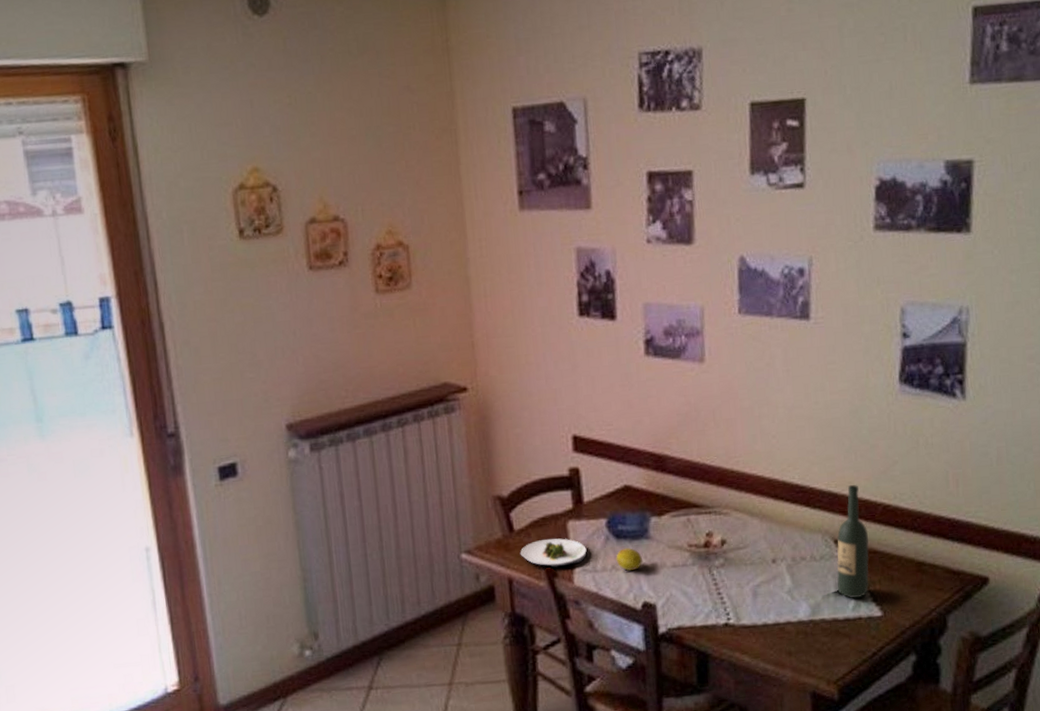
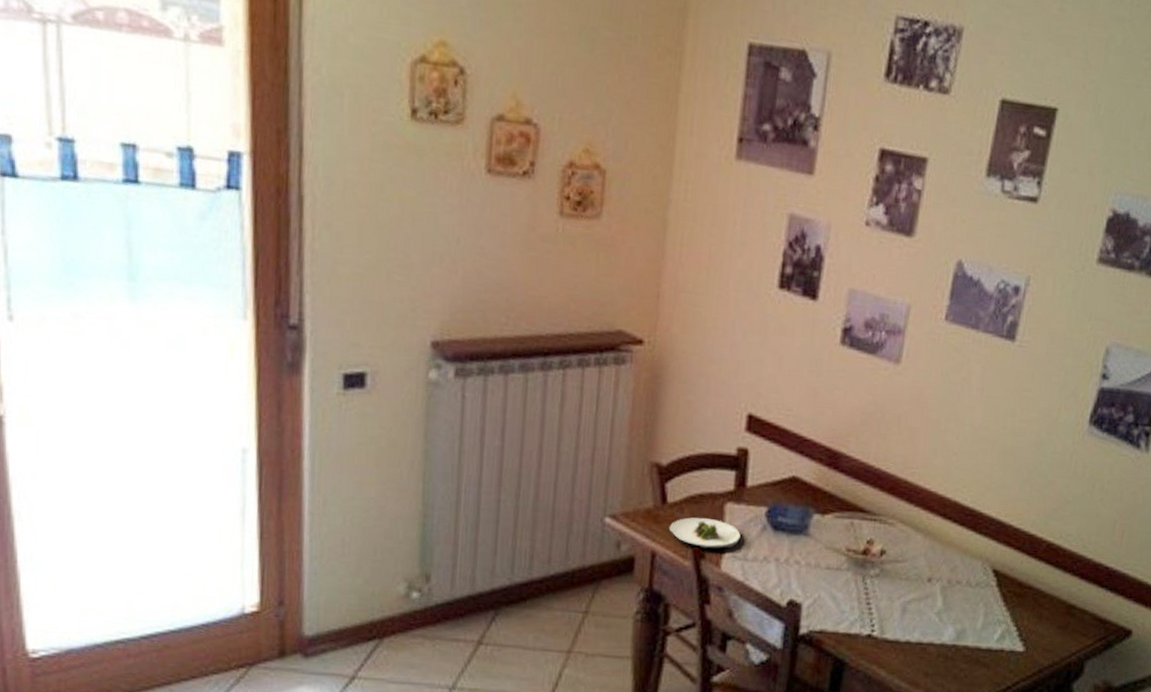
fruit: present [616,547,642,571] -> none [769,540,797,565]
wine bottle: present [836,484,870,599] -> none [986,516,1028,631]

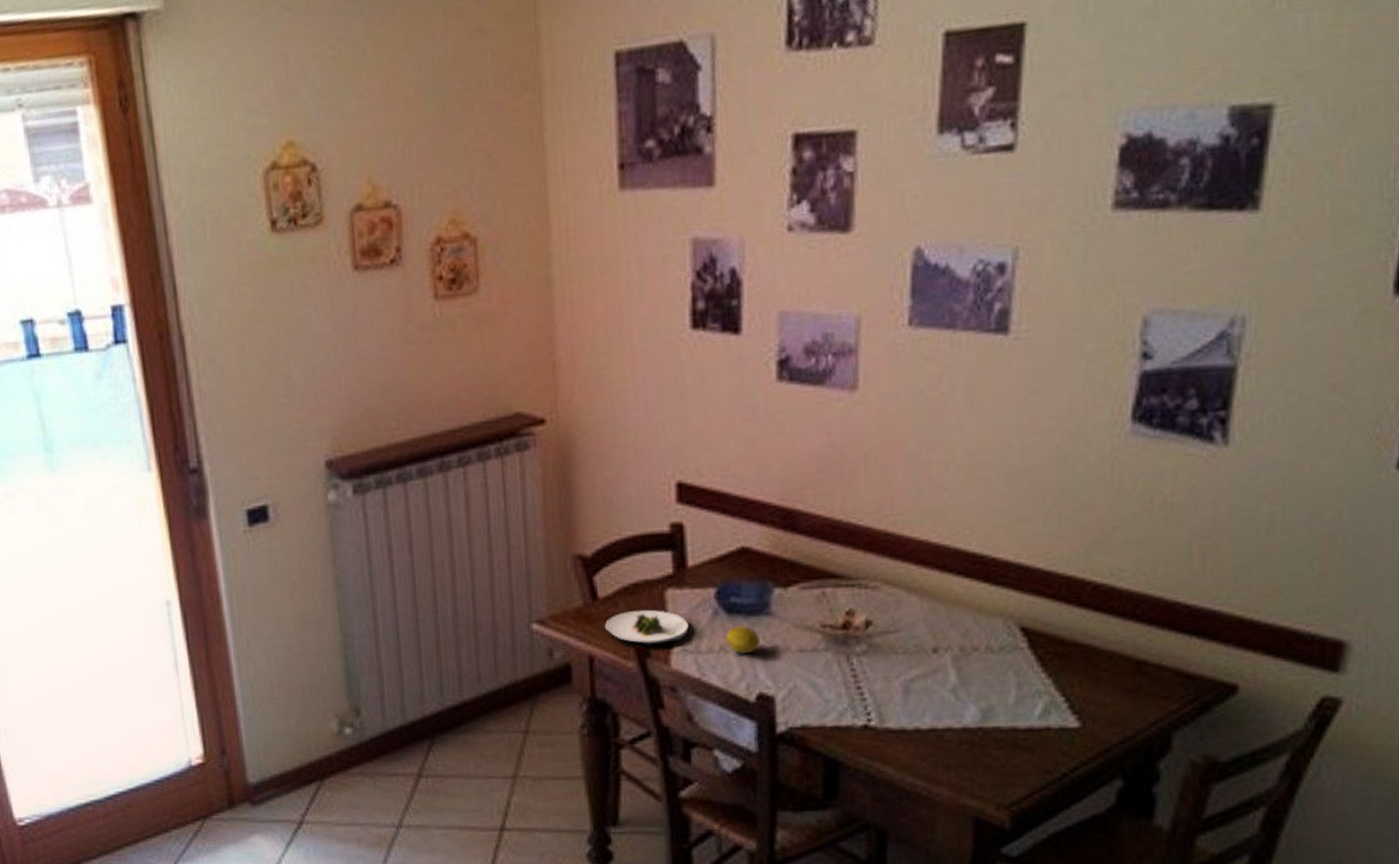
fruit: none [769,540,797,565] -> present [726,624,760,654]

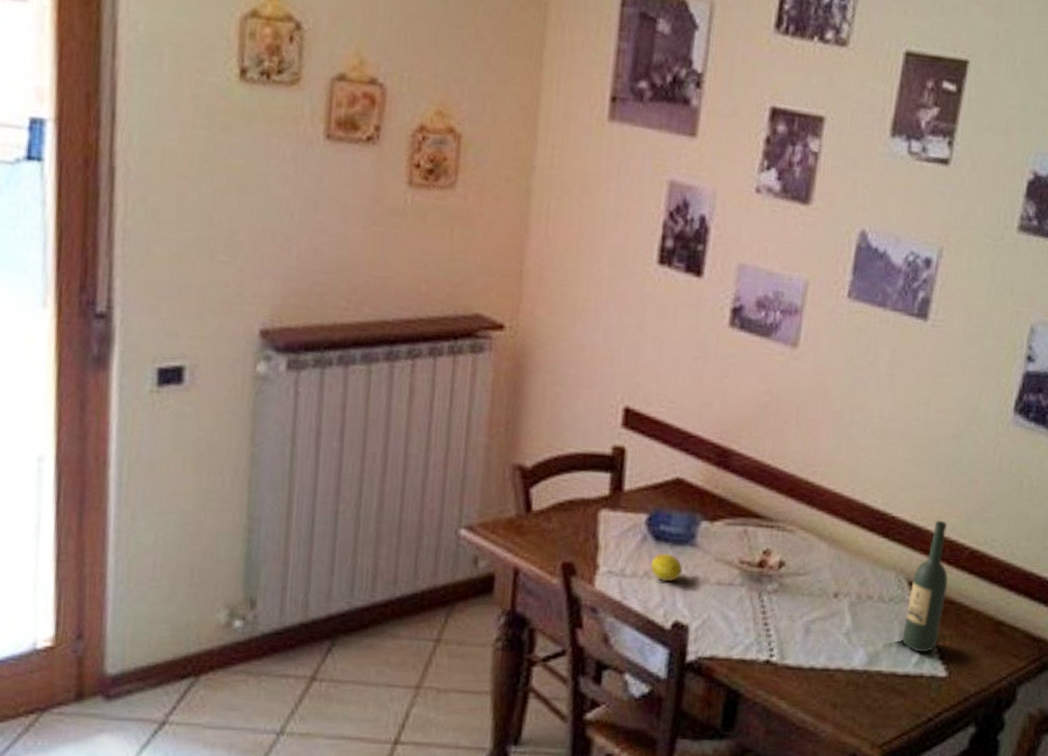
salad plate: present [604,610,689,645] -> none [534,527,617,564]
wine bottle: none [1019,555,1070,704] -> present [902,520,949,653]

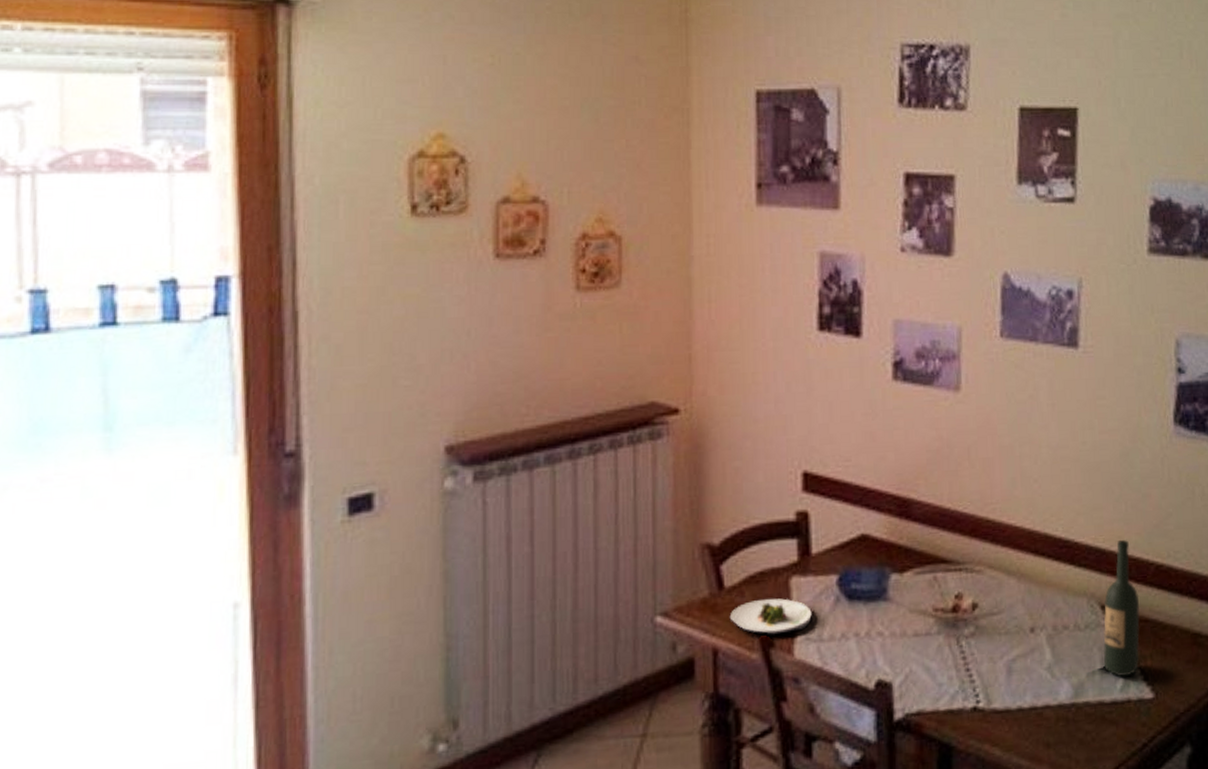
salad plate: none [534,527,617,564] -> present [729,598,812,635]
fruit: present [650,552,682,581] -> none [847,610,878,640]

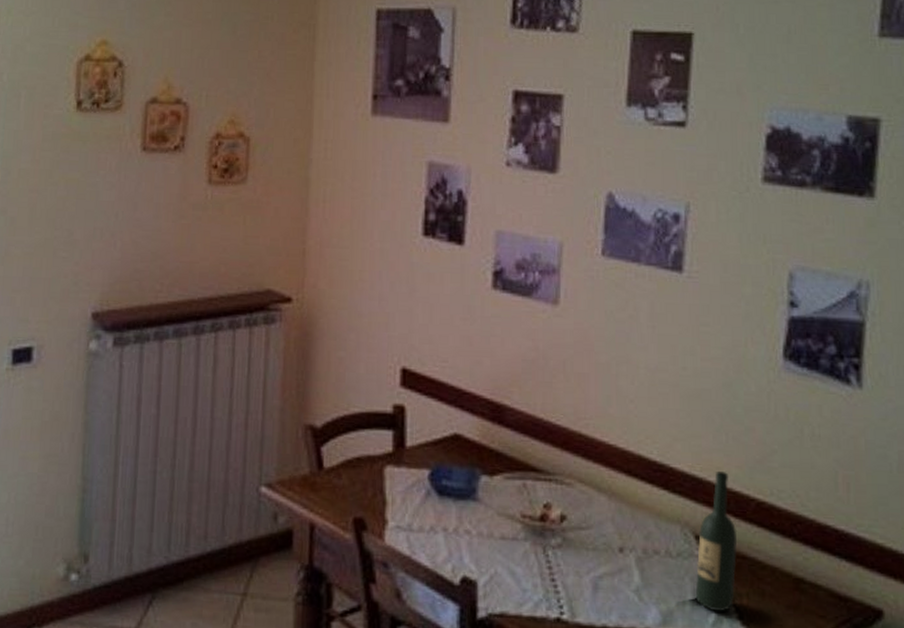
salad plate: present [729,598,812,635] -> none [327,484,403,519]

